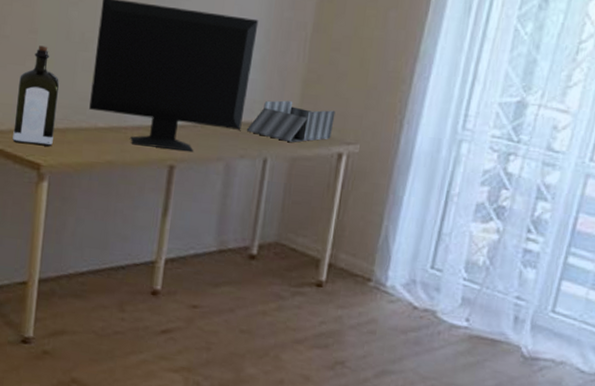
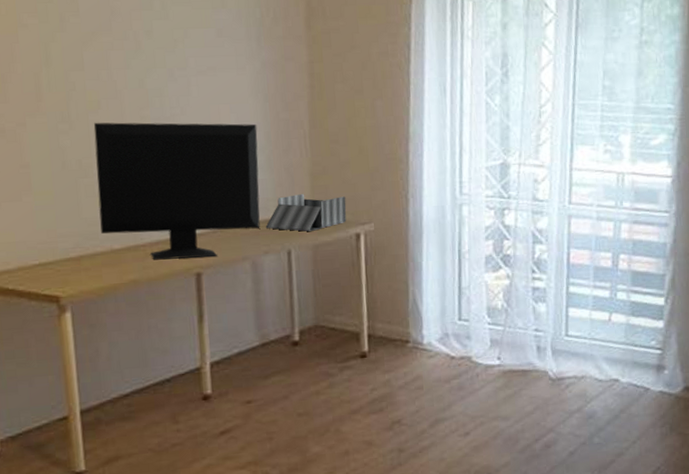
liquor: present [12,45,60,147] -> none [18,178,69,280]

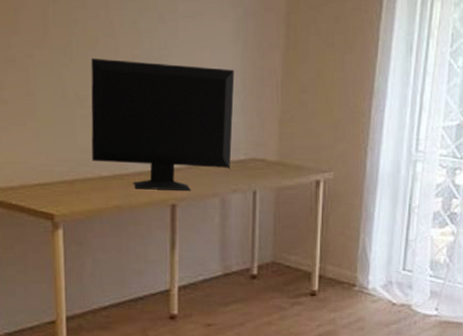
desk organizer: present [265,194,347,232] -> none [235,139,310,175]

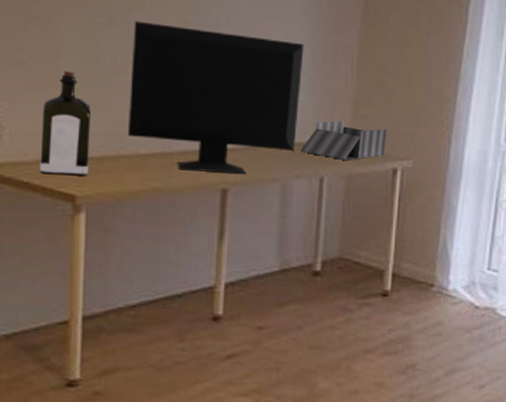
liquor: none [23,106,63,198] -> present [39,71,92,177]
desk organizer: none [235,139,310,175] -> present [300,121,387,160]

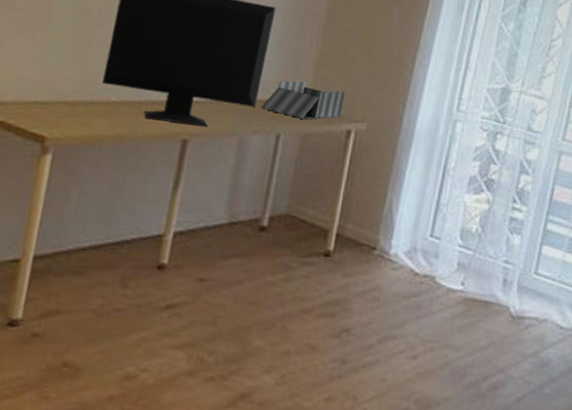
liquor: present [39,71,92,177] -> none [16,20,73,119]

